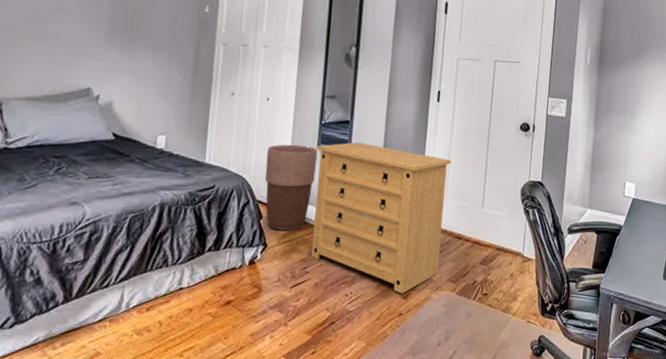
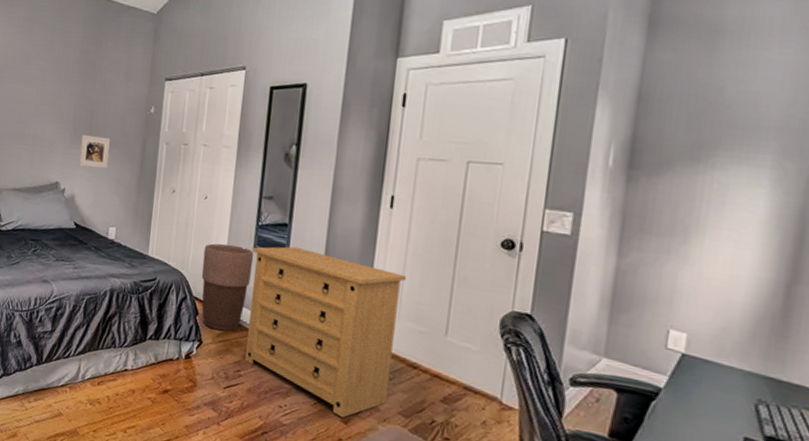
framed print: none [118,34,157,72] -> present [79,134,110,169]

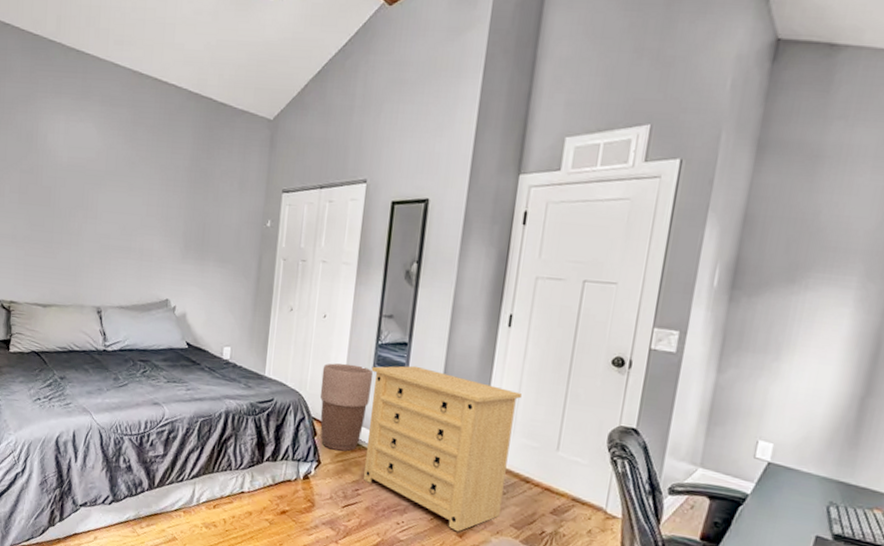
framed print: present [79,134,110,169] -> none [191,248,224,286]

